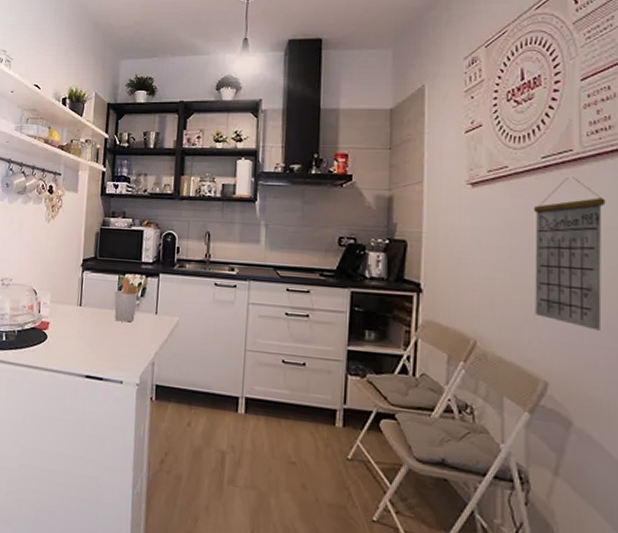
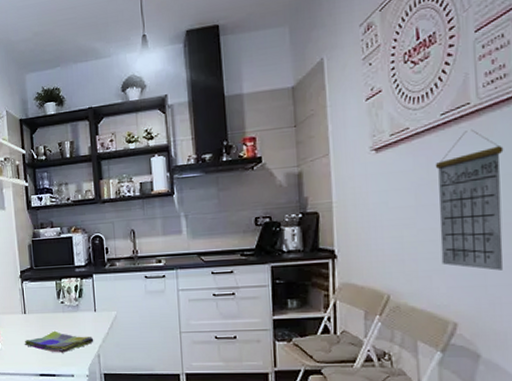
dish towel: none [74,329,151,355] -> present [24,330,94,353]
utensil holder: present [114,277,147,322] -> none [54,282,83,323]

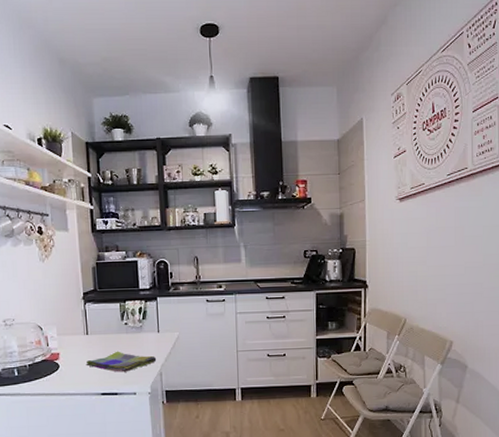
calendar: present [435,129,504,271] -> none [442,188,488,300]

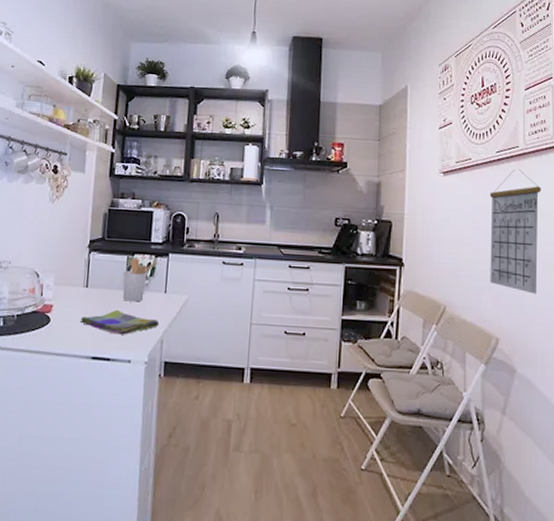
utensil holder: none [118,304,147,343] -> present [122,258,157,302]
calendar: none [442,188,488,300] -> present [489,168,541,294]

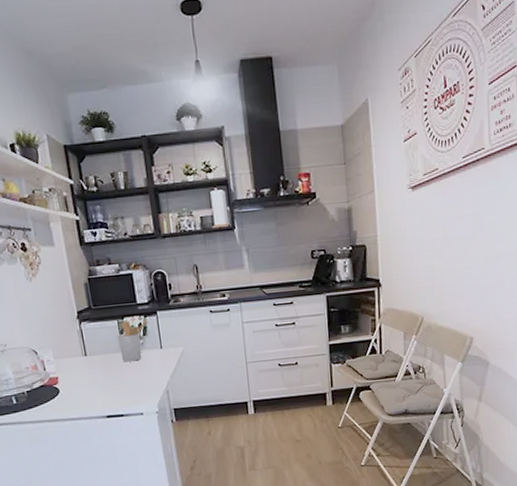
dish towel: present [80,309,160,335] -> none [87,371,162,393]
calendar: present [489,168,541,294] -> none [458,171,508,292]

